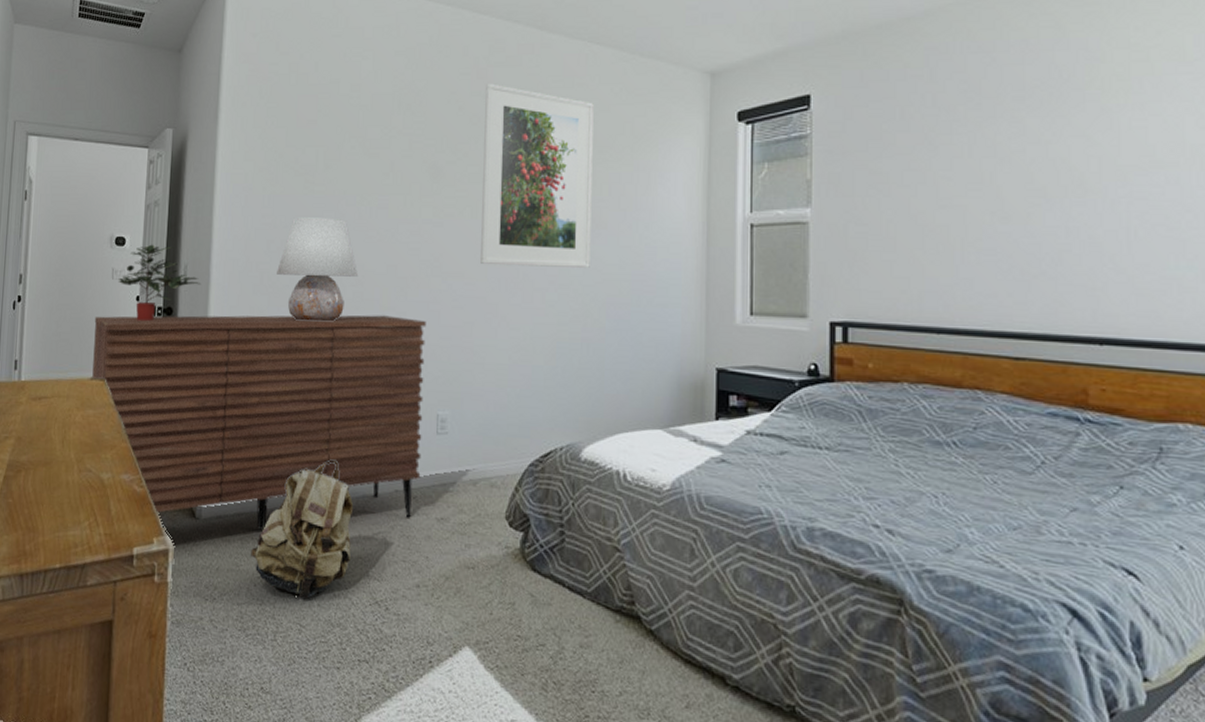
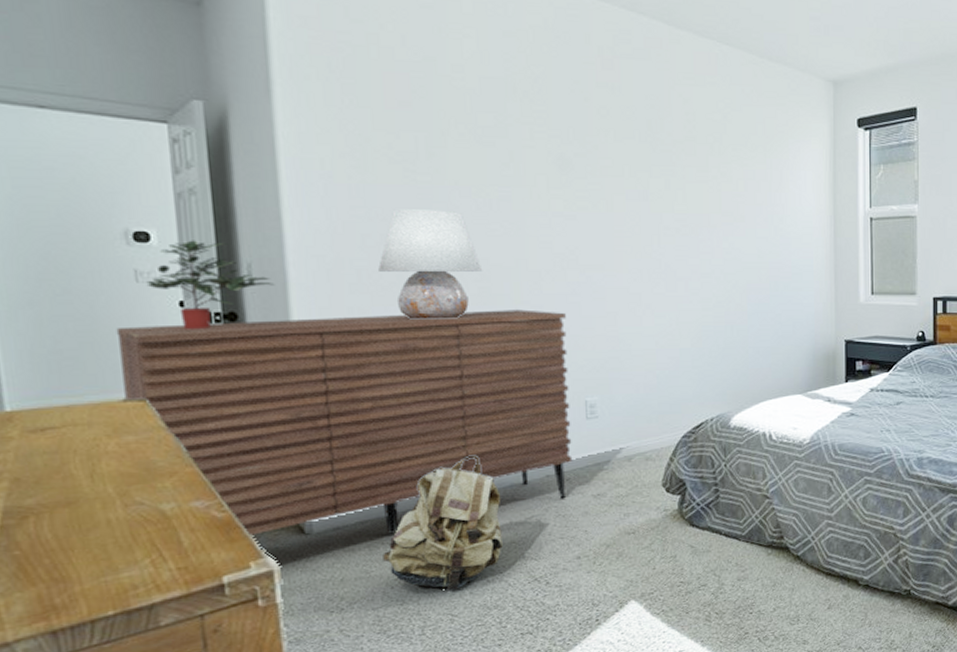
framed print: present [481,83,594,269] -> none [613,75,730,259]

